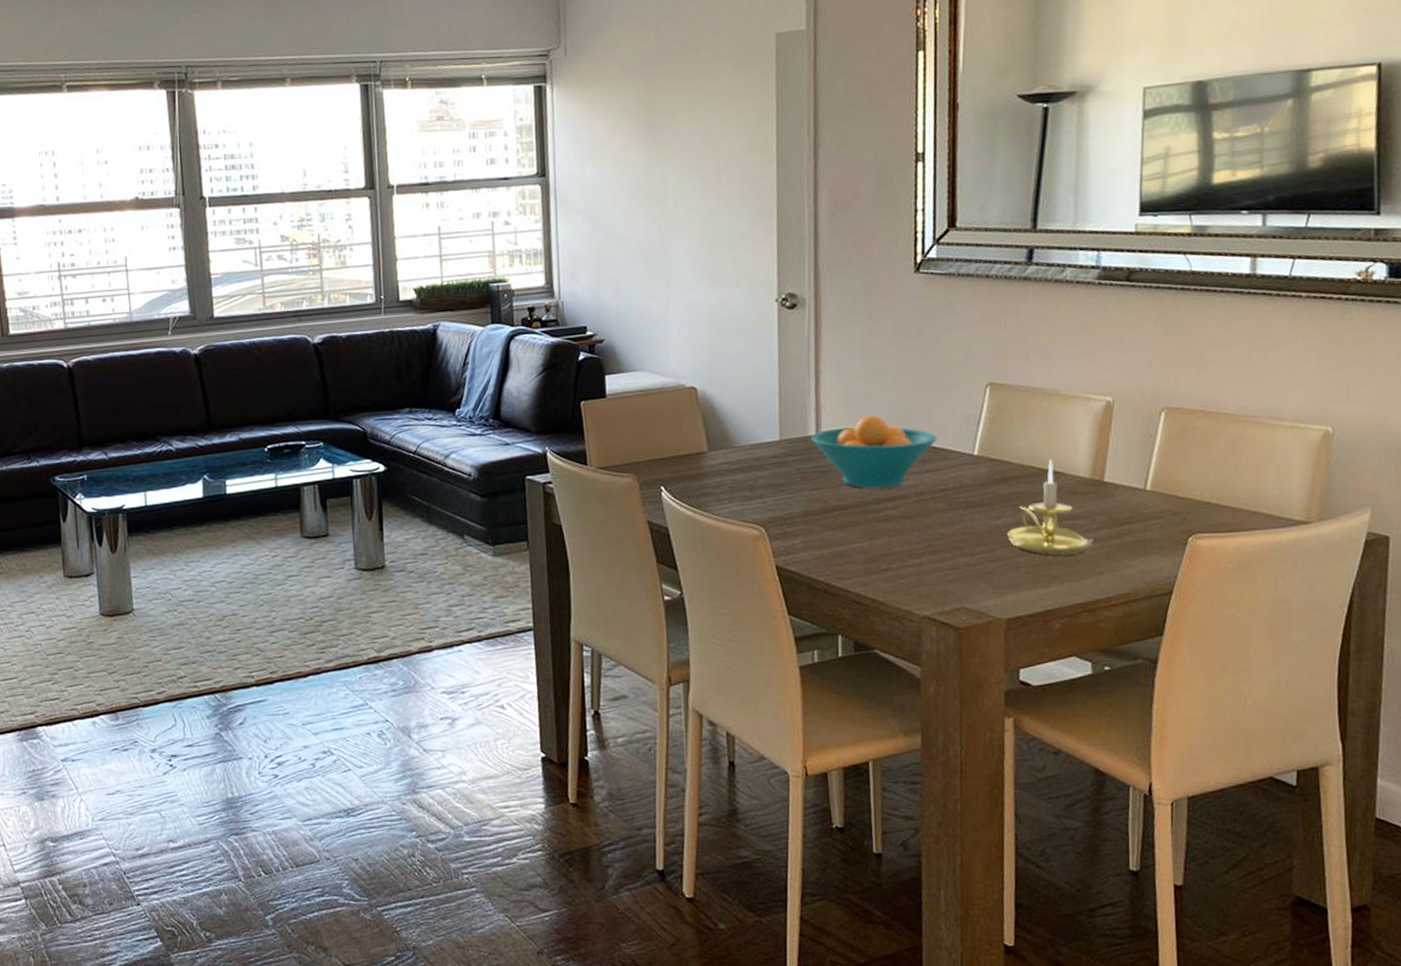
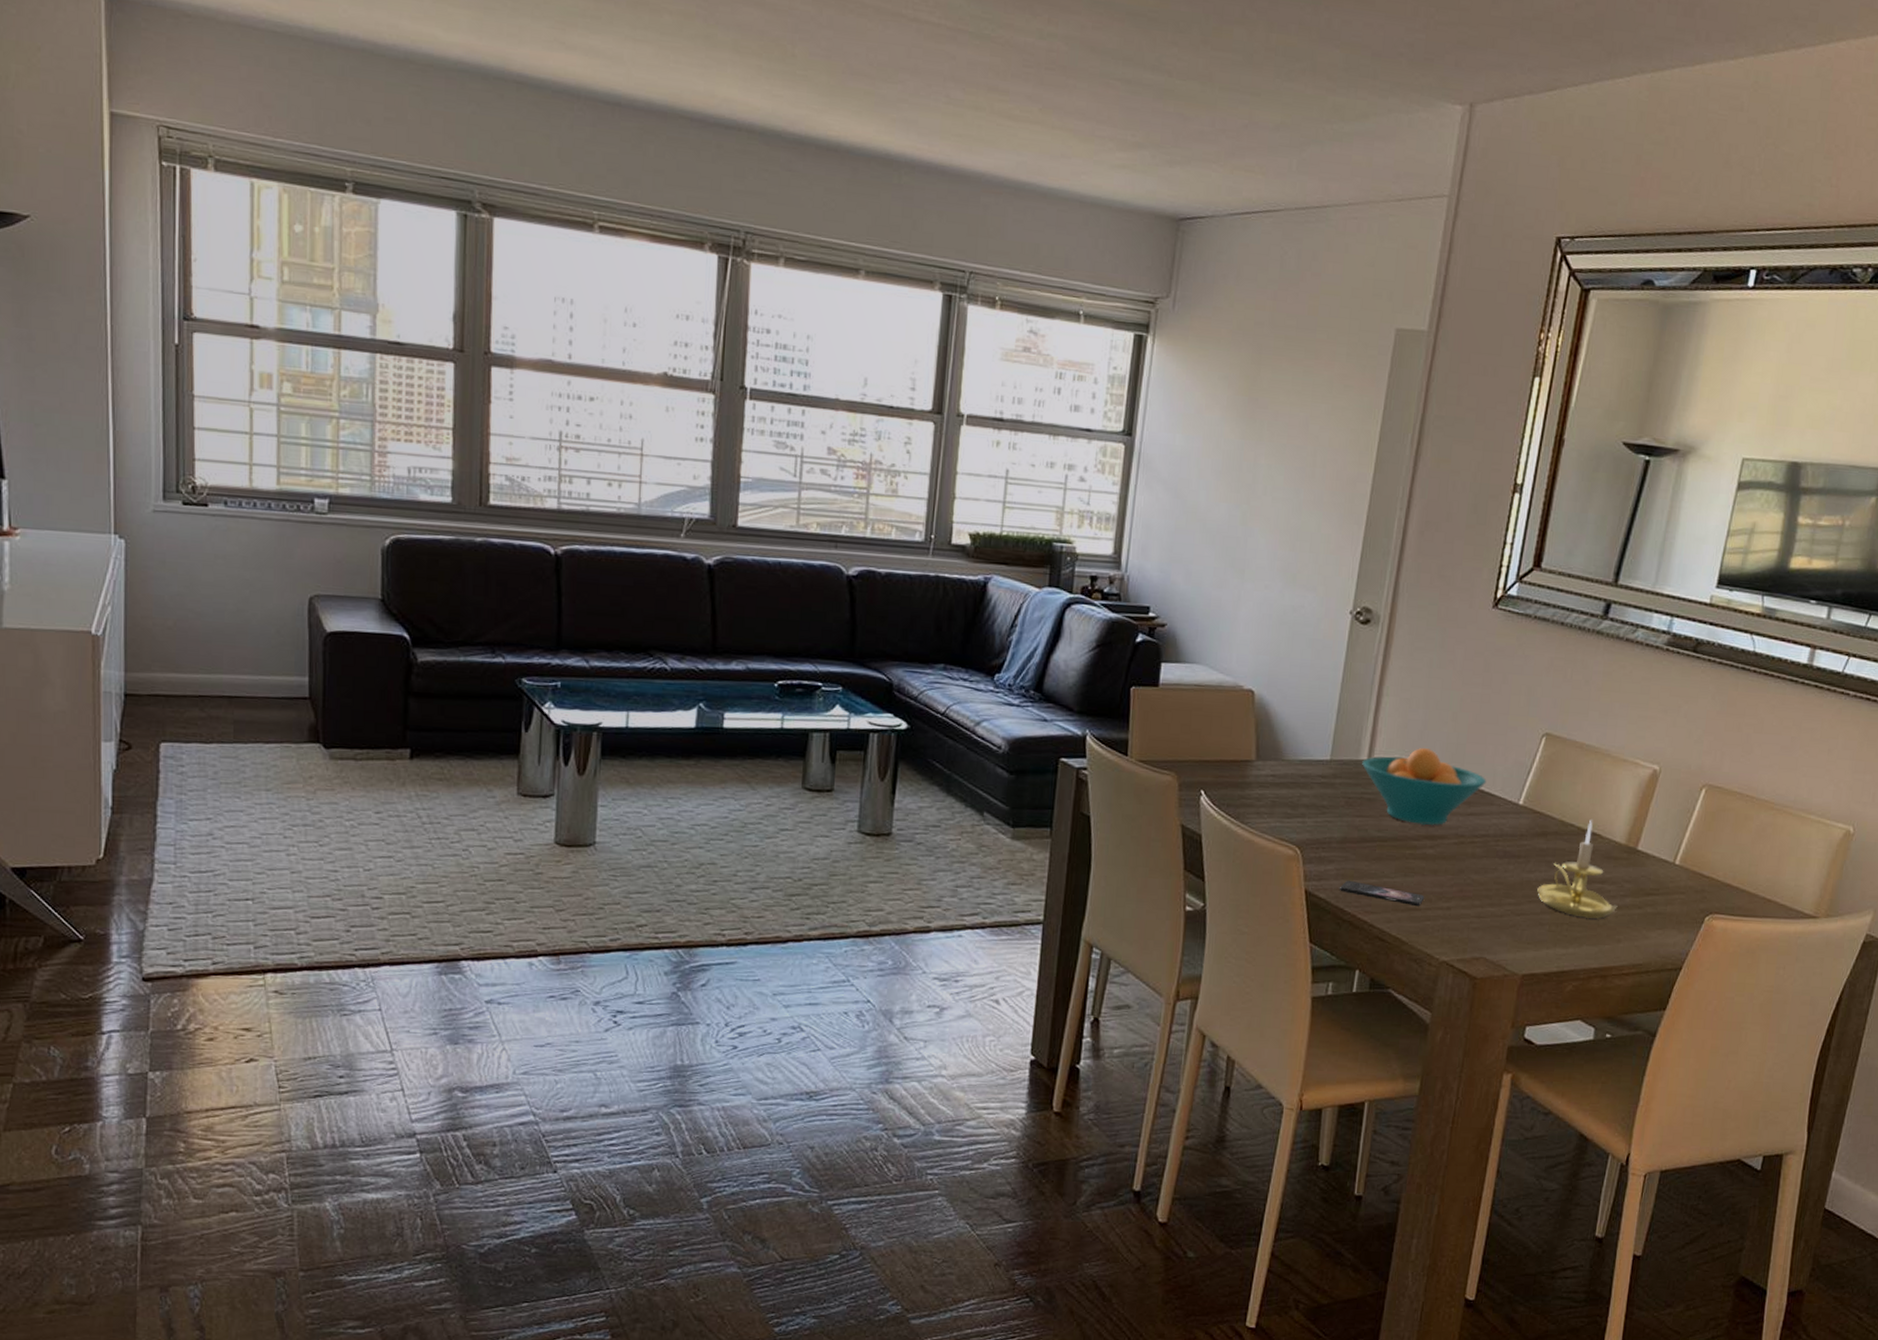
smartphone: none [808,550,895,567] -> present [1339,880,1425,907]

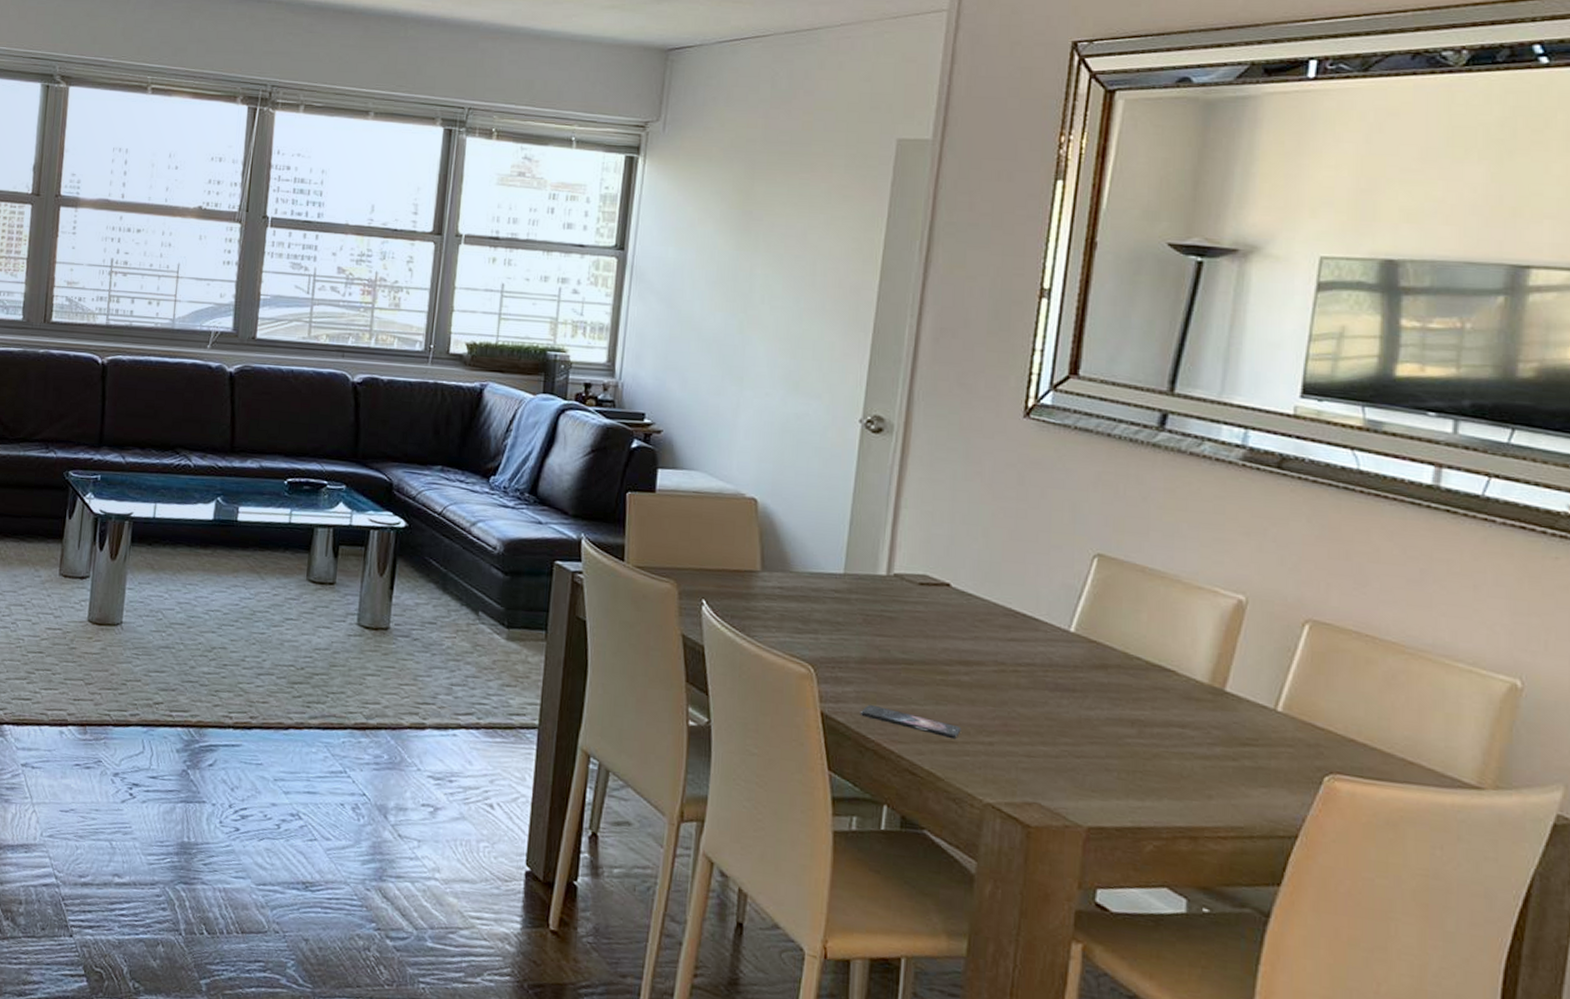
fruit bowl: present [1362,748,1487,826] -> none [880,565,1029,651]
candle holder: present [1537,820,1618,919] -> none [1100,653,1205,769]

